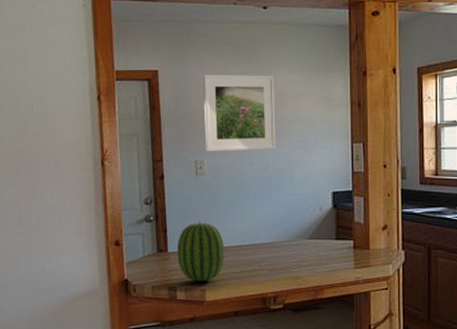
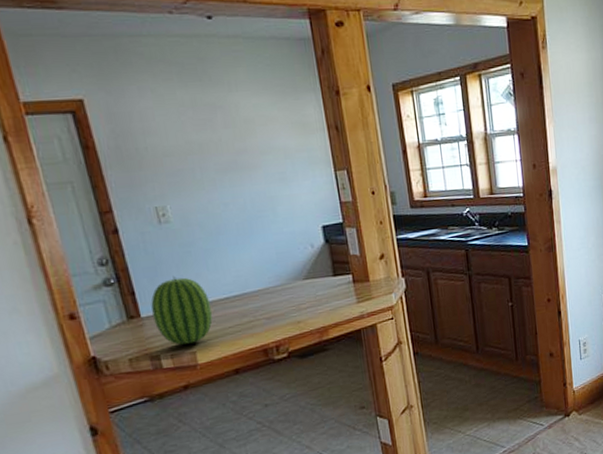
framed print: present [202,74,276,152] -> none [144,99,251,195]

